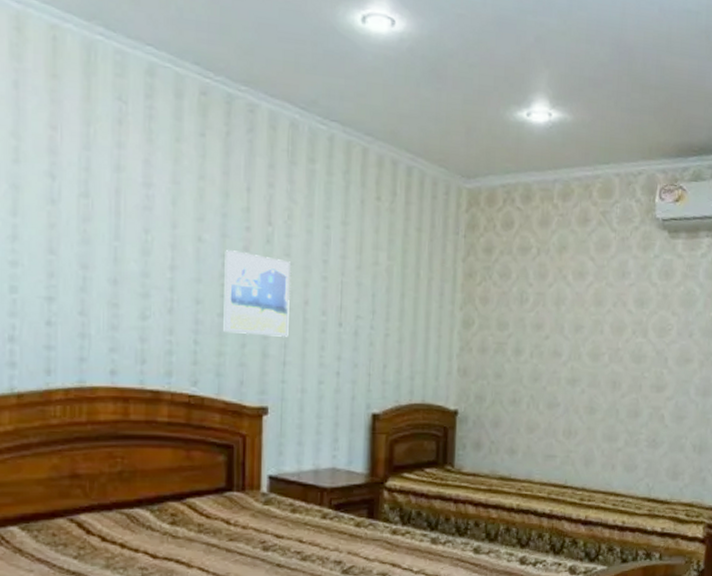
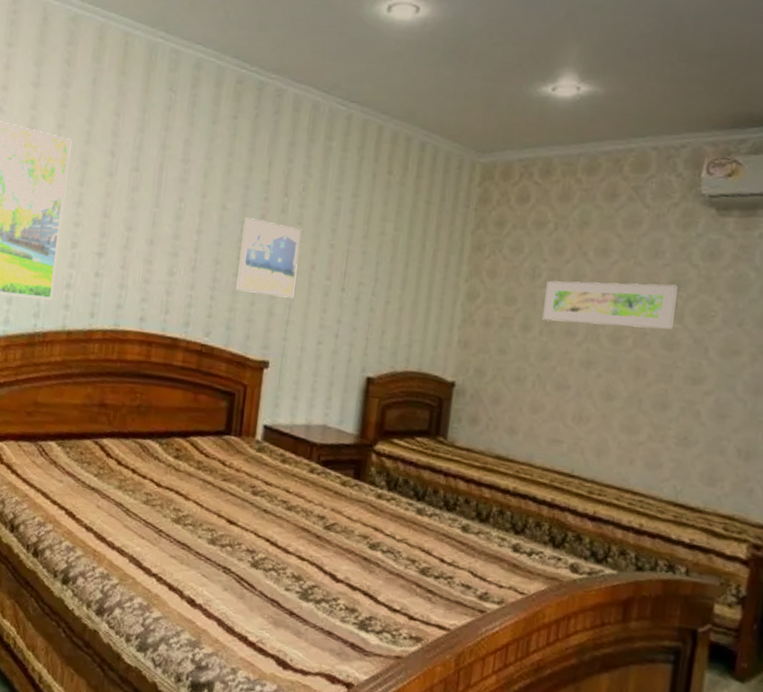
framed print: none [532,302,642,344] -> present [542,280,678,330]

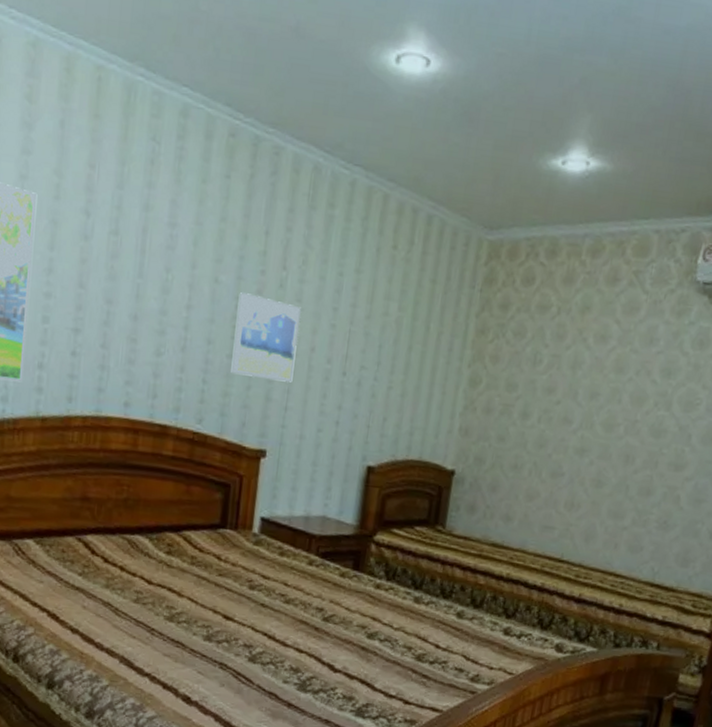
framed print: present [542,280,678,330] -> none [541,367,668,417]

